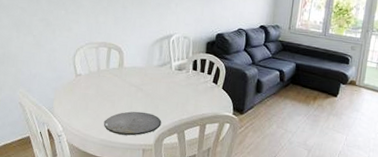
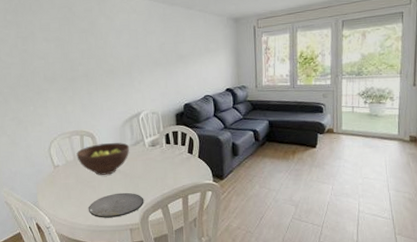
fruit bowl: none [101,59,156,92] -> present [76,143,130,175]

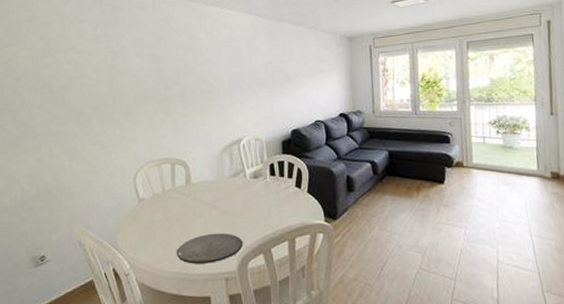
fruit bowl: present [76,143,130,175] -> none [166,173,228,212]

